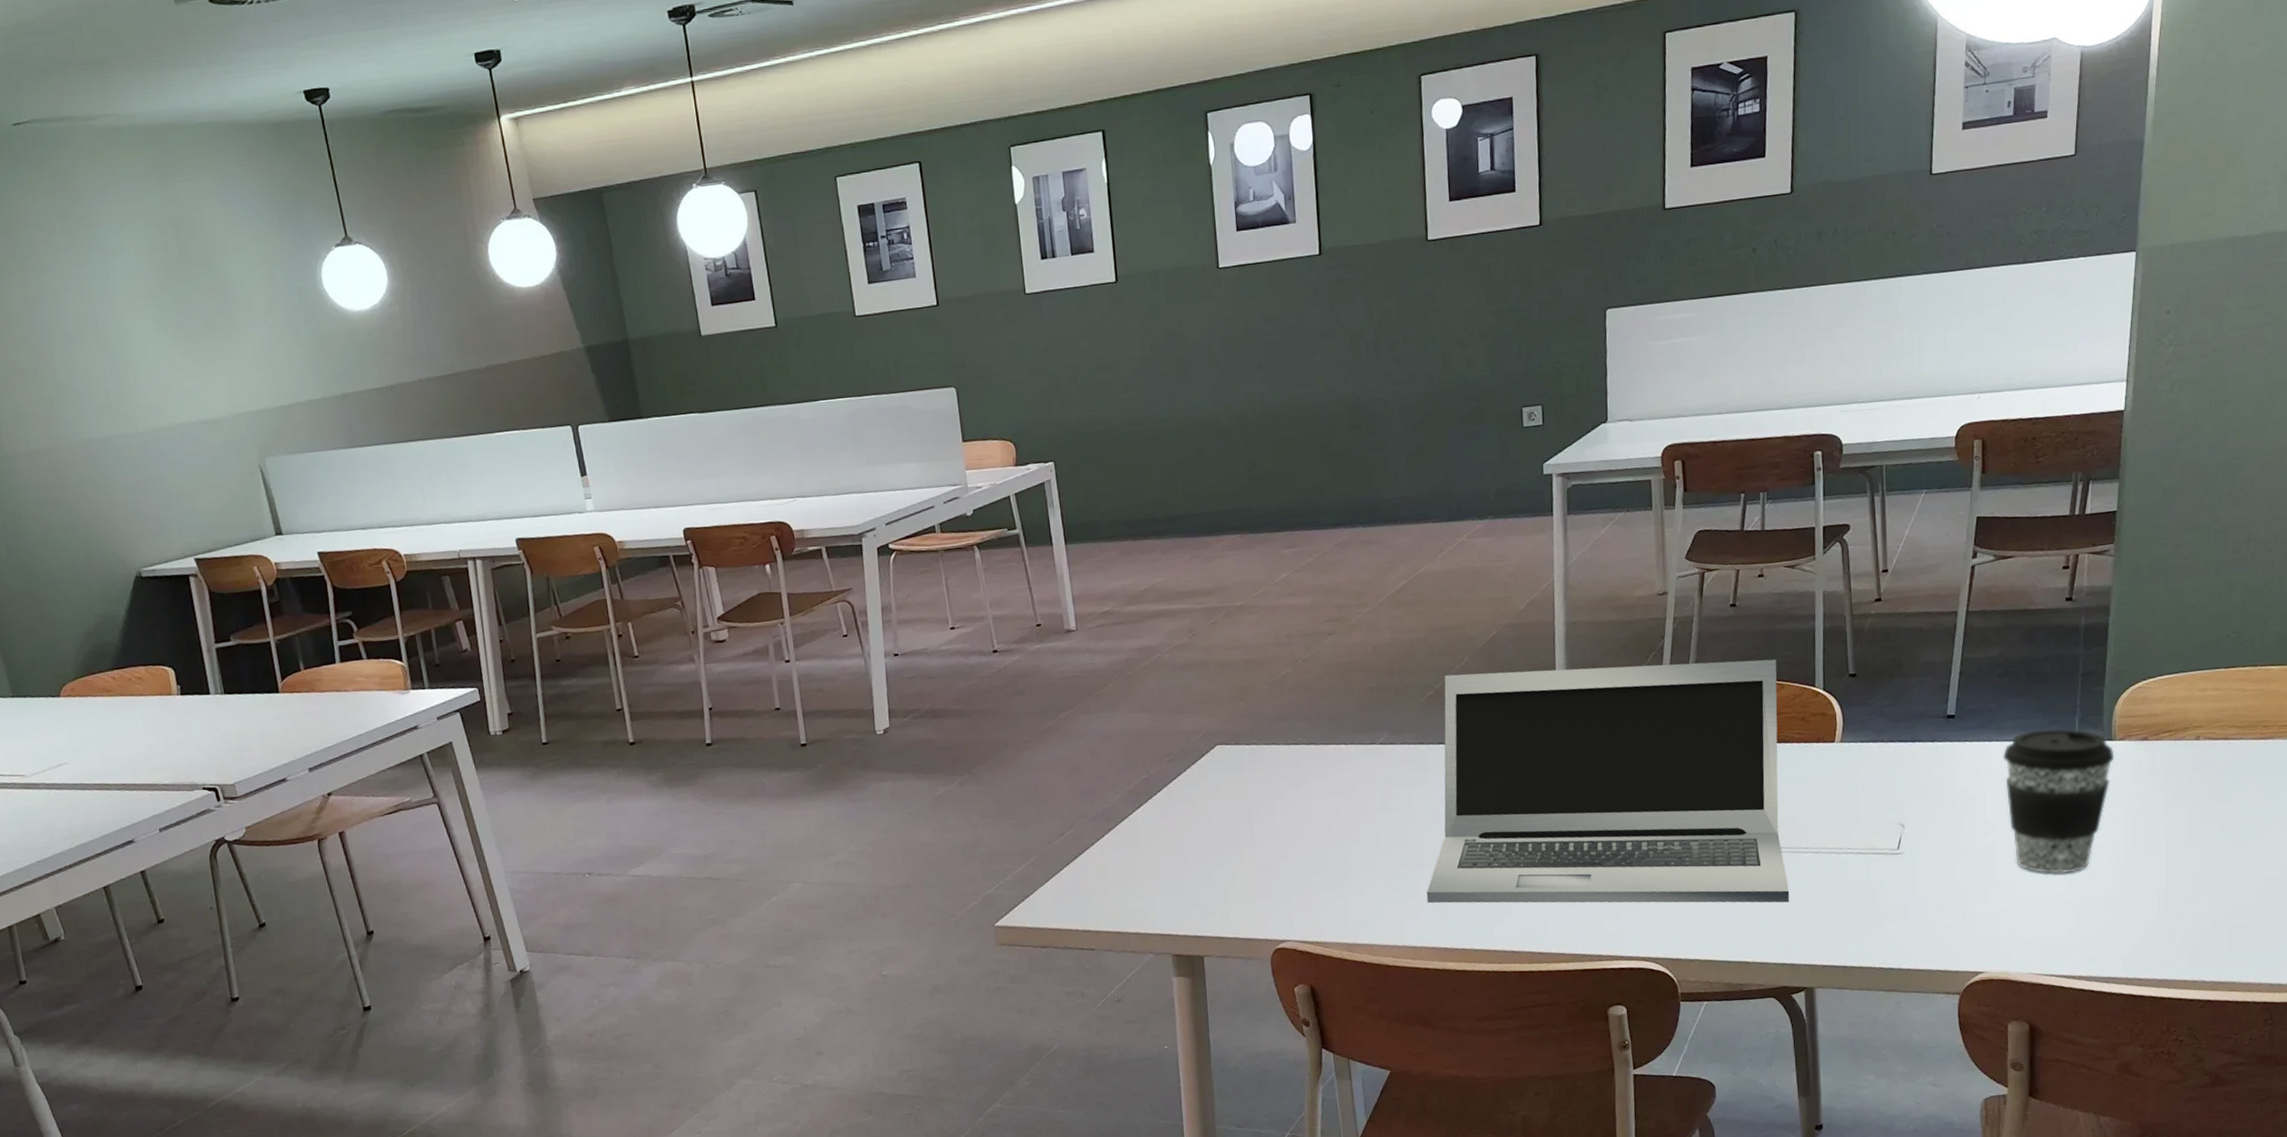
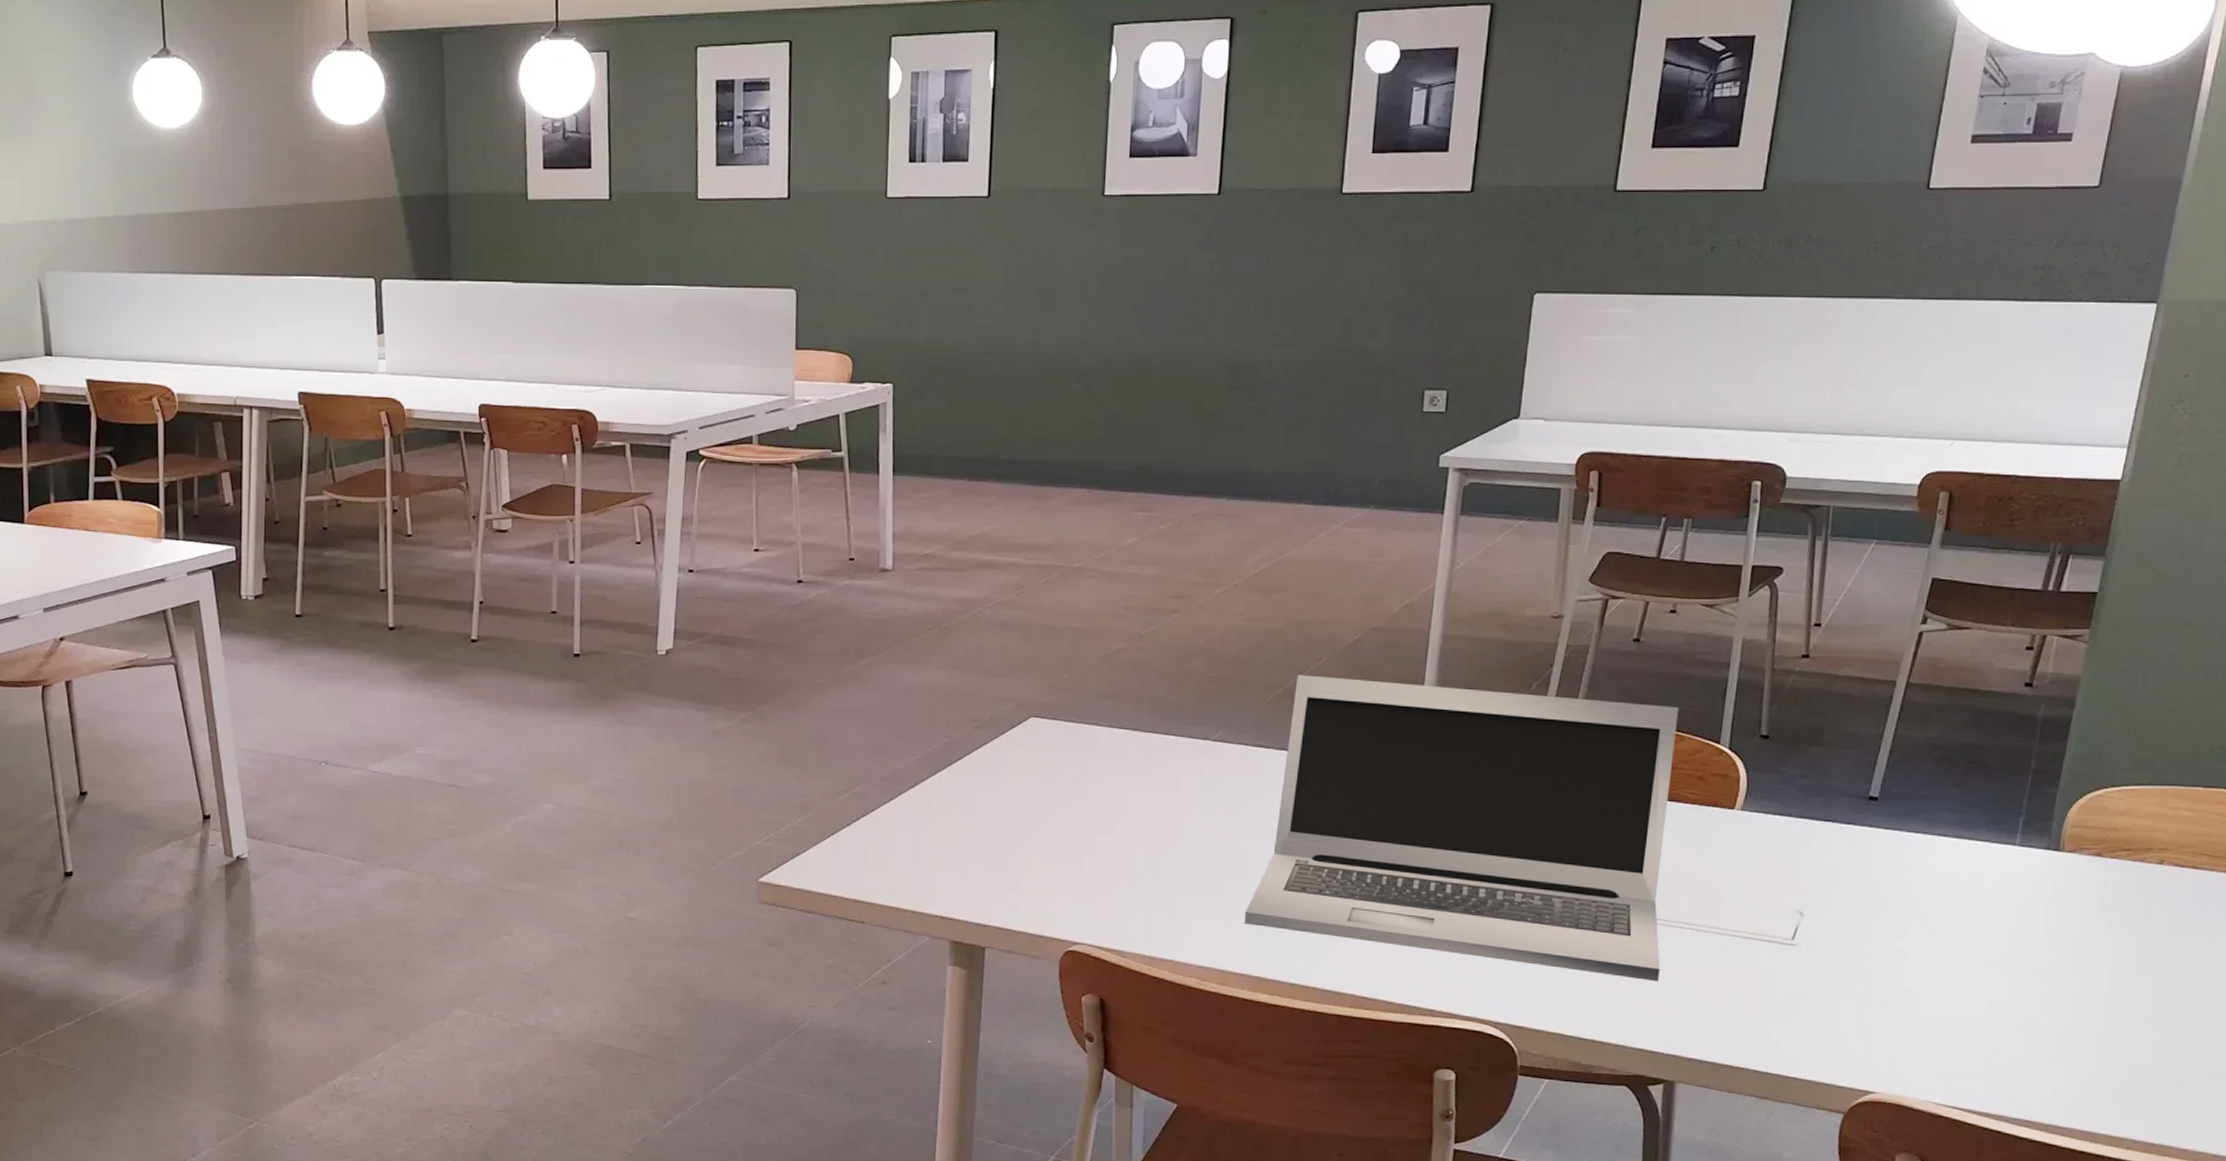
coffee cup: present [2002,728,2115,874] -> none [1926,827,2061,995]

